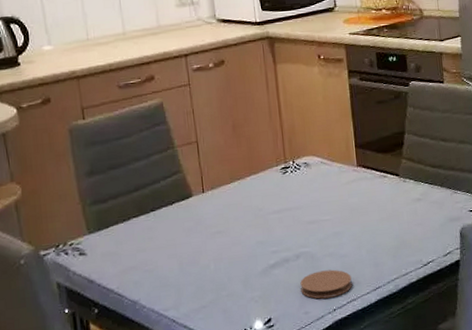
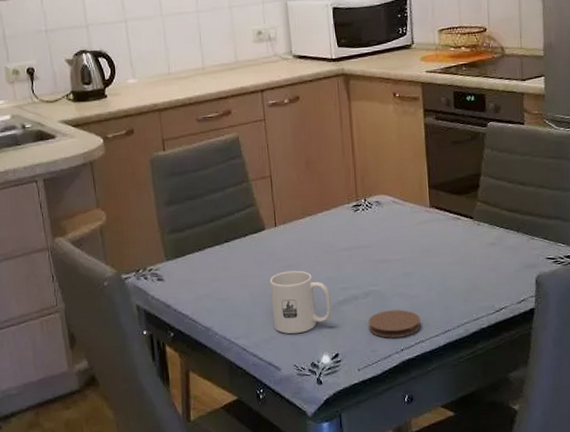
mug: none [198,236,263,302] -> present [269,270,332,334]

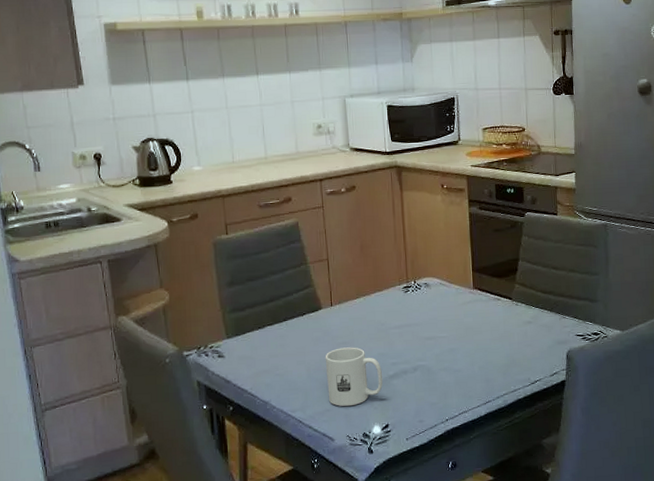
coaster: present [368,309,421,338] -> none [416,383,464,409]

